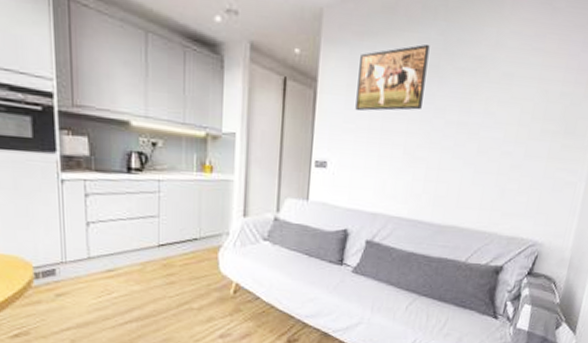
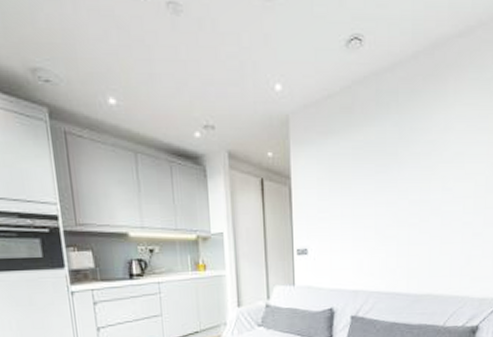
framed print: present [355,43,430,111] -> none [327,135,387,201]

